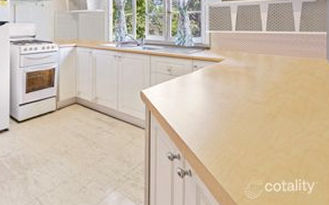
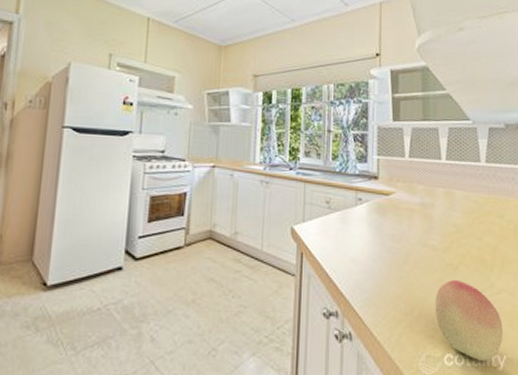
fruit: none [257,126,312,188] -> present [434,279,503,362]

